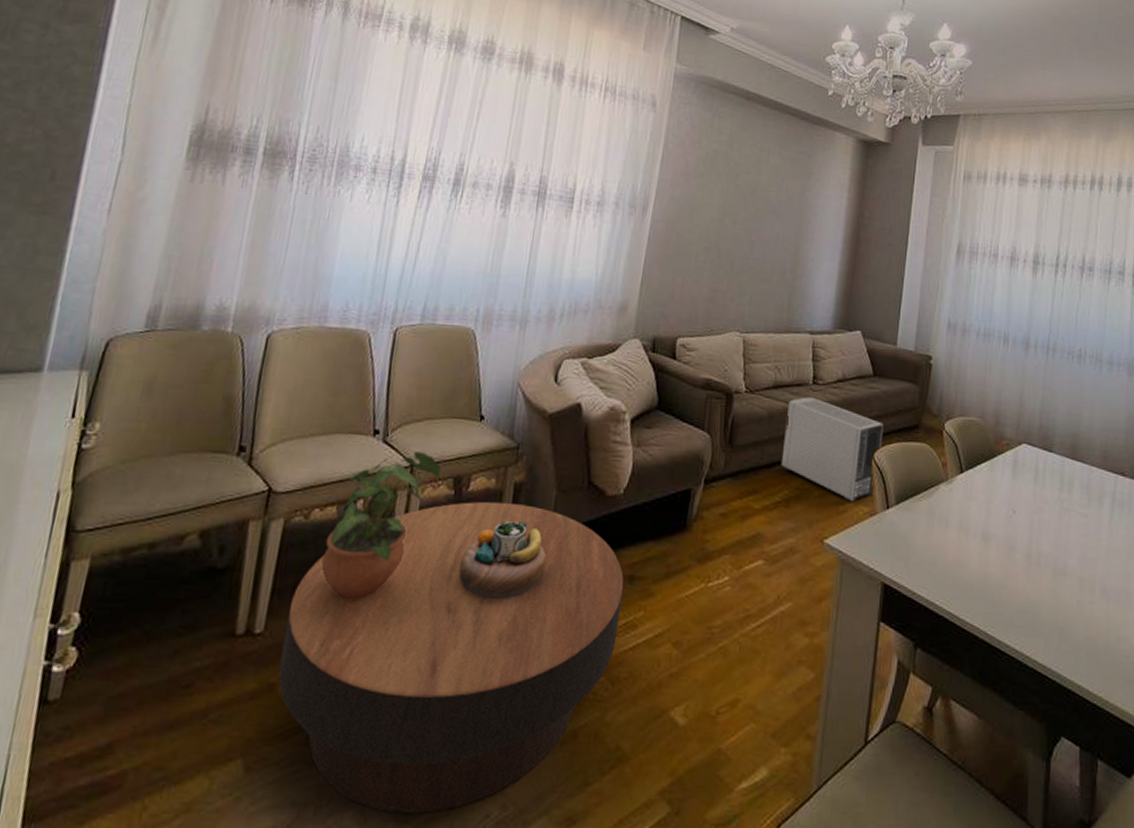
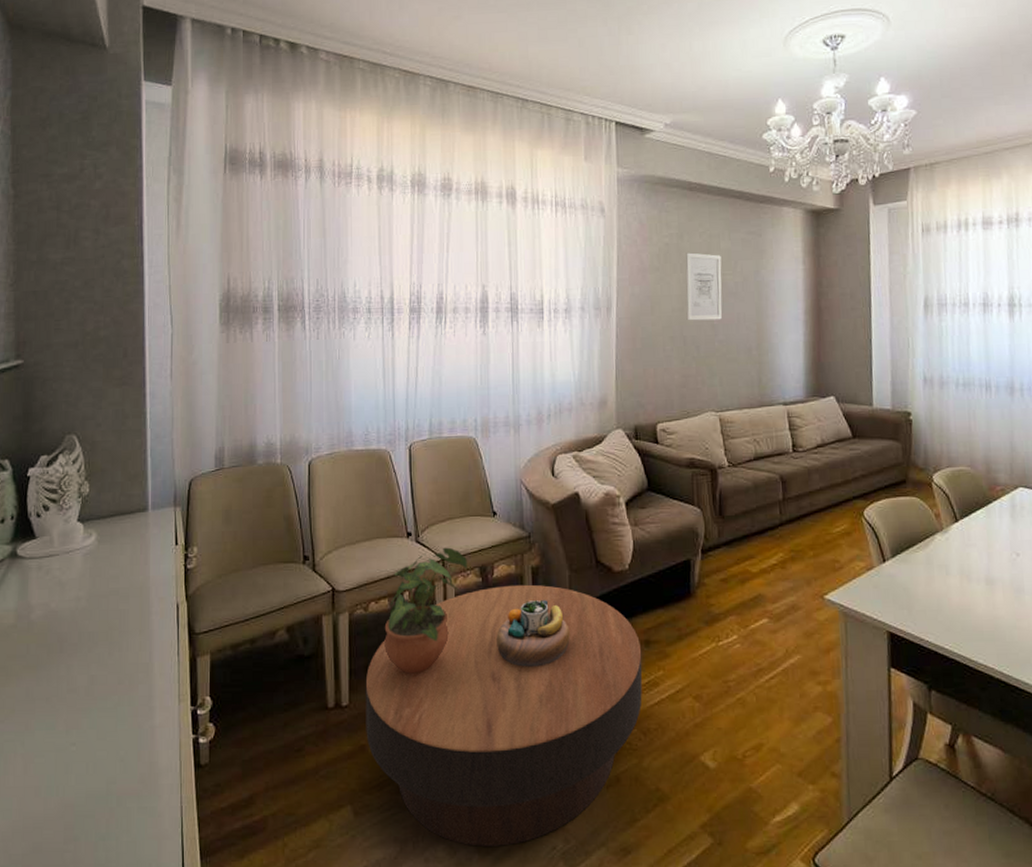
wall art: none [724,162,769,237] -> present [685,252,723,321]
air purifier: present [781,397,884,504] -> none [771,464,870,560]

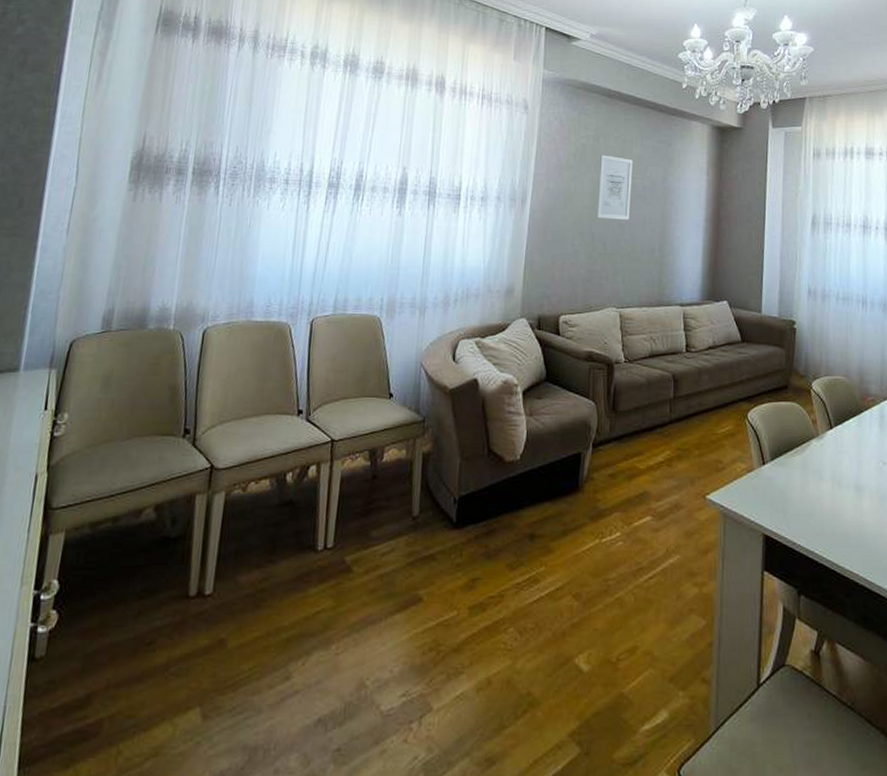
coffee table: present [365,584,643,847] -> none [227,470,526,756]
potted plant: present [384,547,467,674] -> none [259,427,357,562]
decorative bowl: present [496,599,570,667] -> none [378,486,455,558]

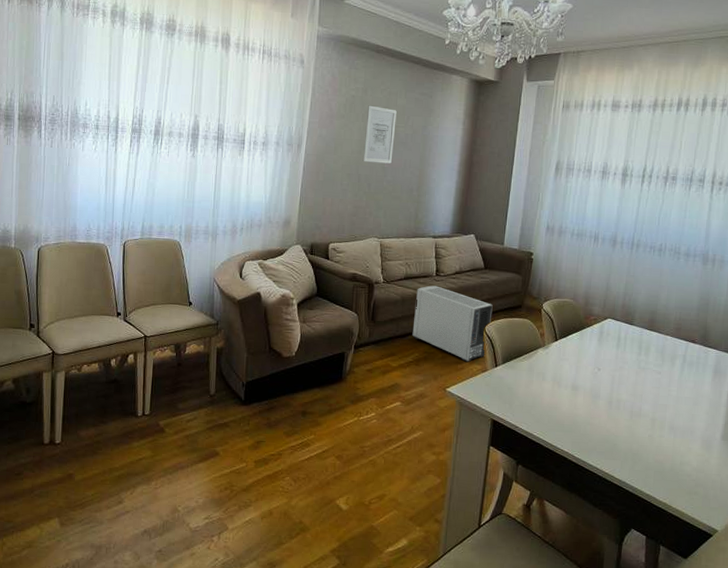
air purifier: none [661,364,754,461] -> present [412,285,493,363]

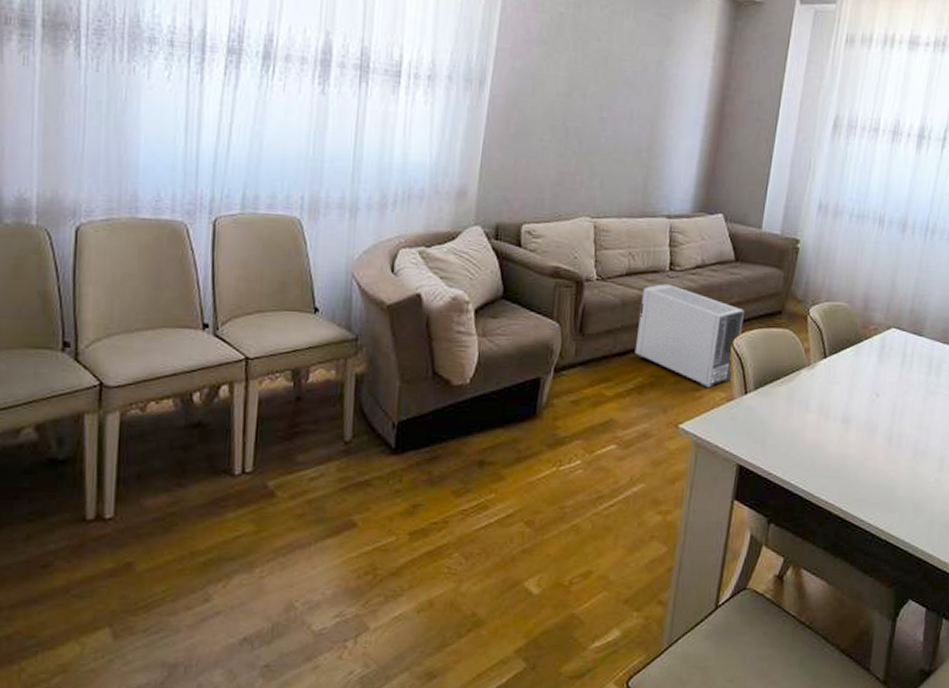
wall art: present [362,105,397,164] -> none [572,27,622,113]

